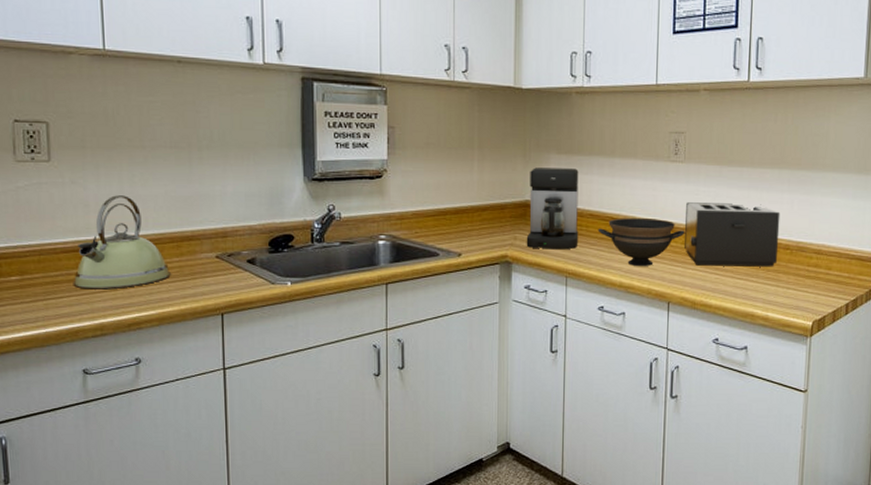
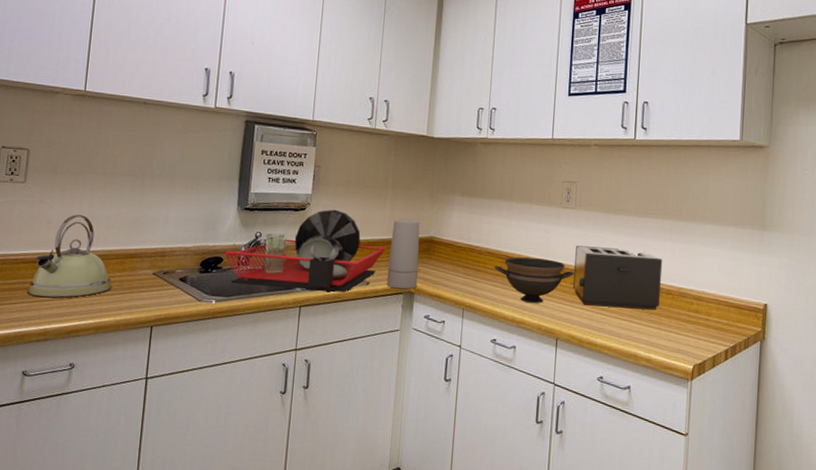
dish rack: none [295,175,477,266] -> present [224,209,387,293]
canister: none [480,183,514,259] -> present [386,219,420,290]
coffee maker: present [526,167,579,249] -> none [428,207,480,283]

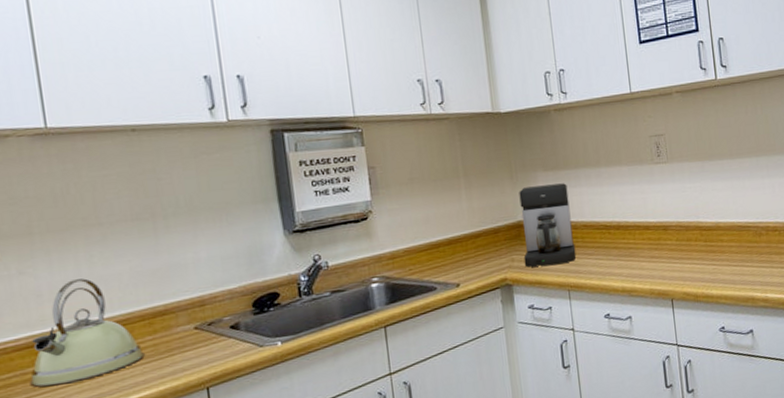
dish rack: present [224,209,387,293] -> none [280,212,472,318]
canister: present [386,219,420,290] -> none [473,207,513,285]
coffee maker: none [428,207,480,283] -> present [519,183,576,267]
bowl: present [494,256,574,303] -> none [593,219,678,269]
toaster: present [572,245,663,310] -> none [675,192,768,260]

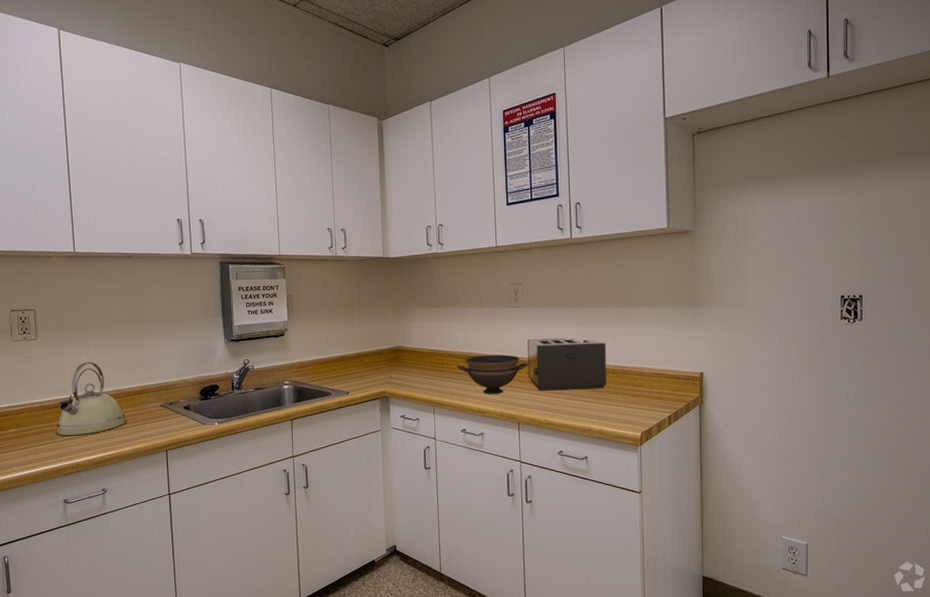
coffee maker: present [519,183,576,267] -> none [399,318,442,384]
bowl: none [593,219,678,269] -> present [457,354,528,394]
toaster: none [675,192,768,260] -> present [527,337,607,391]

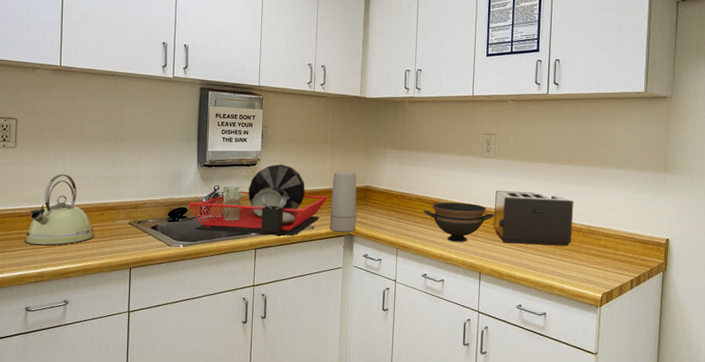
dish rack: none [219,332,360,407] -> present [188,164,328,236]
canister: none [363,333,391,395] -> present [329,171,357,232]

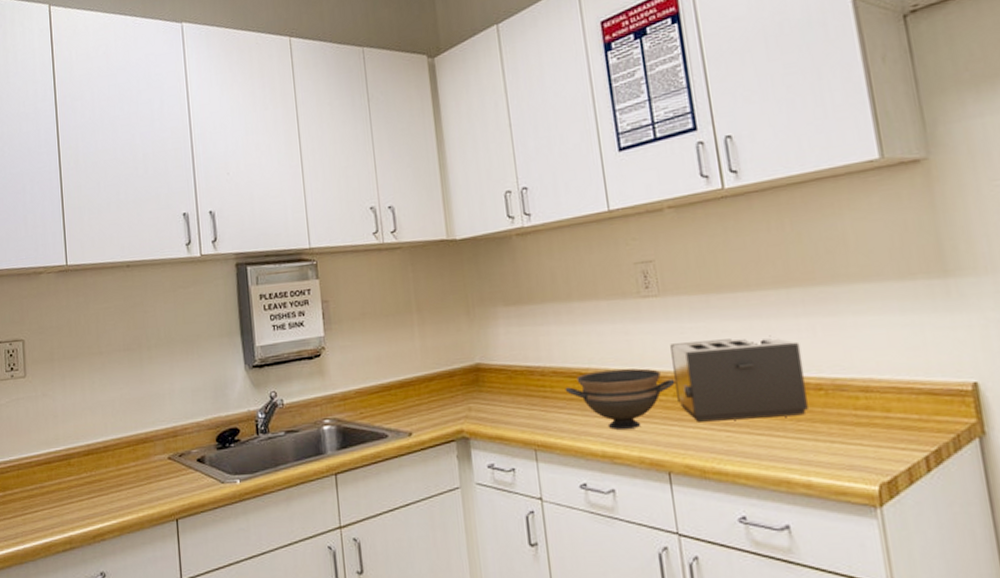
kettle: present [24,174,95,246] -> none [45,403,129,502]
dish rack: present [188,164,328,236] -> none [240,349,425,457]
canister: present [329,171,357,232] -> none [427,347,471,436]

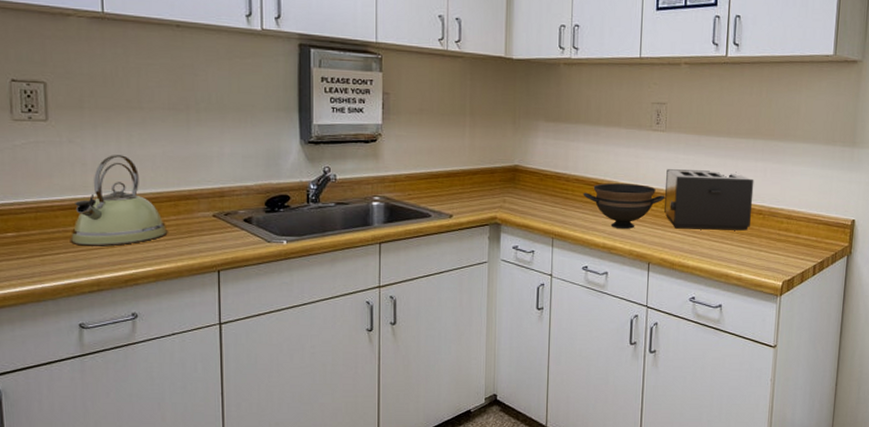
kettle: none [45,403,129,502] -> present [69,155,168,246]

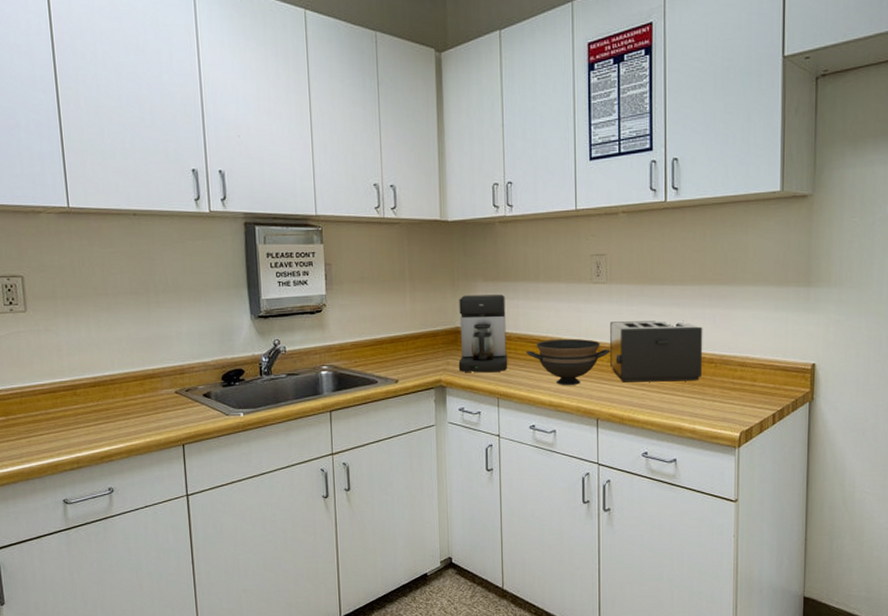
kettle: present [69,155,168,246] -> none [51,340,136,427]
coffee maker: none [515,134,566,212] -> present [458,294,508,372]

